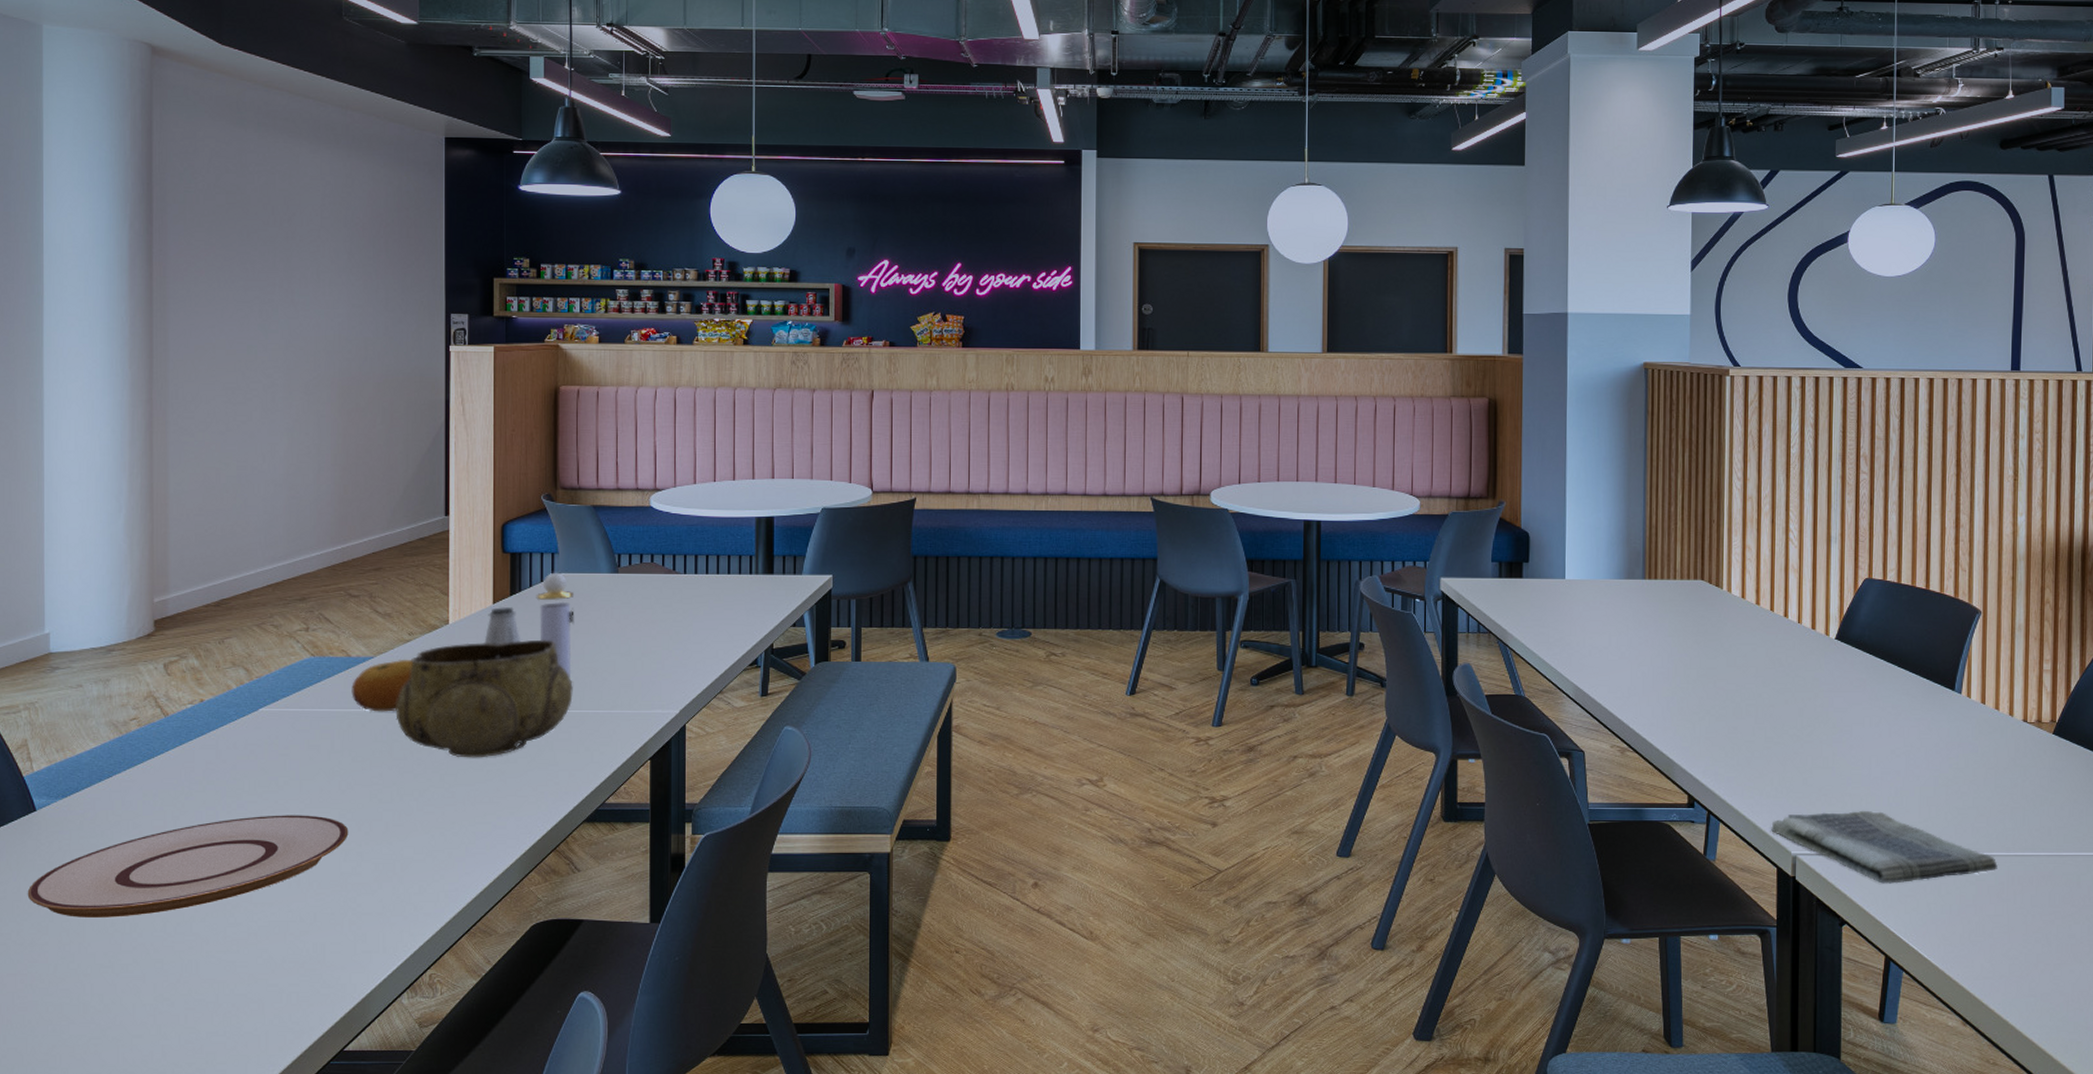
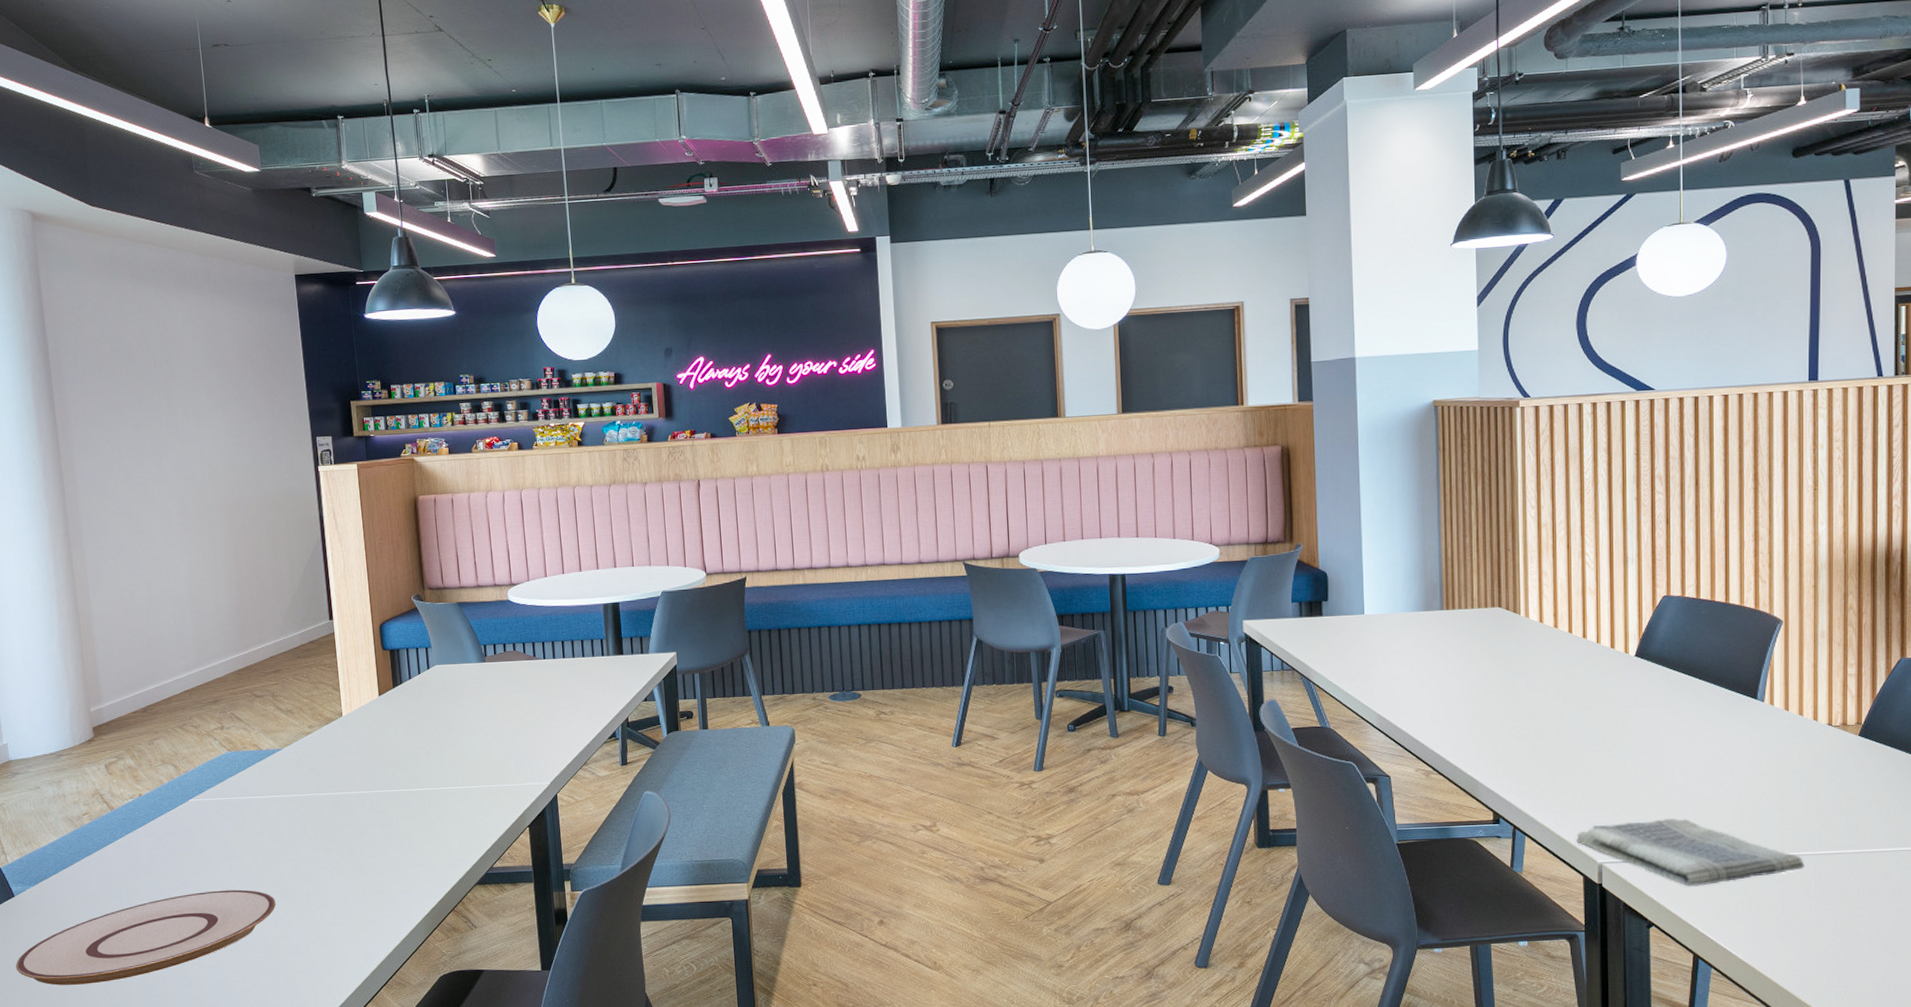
fruit: present [351,659,413,712] -> none [265,749,315,797]
decorative bowl: present [396,639,573,758] -> none [304,725,456,834]
saltshaker: present [484,607,521,658] -> none [374,698,407,744]
perfume bottle: present [536,572,575,678] -> none [415,664,453,758]

